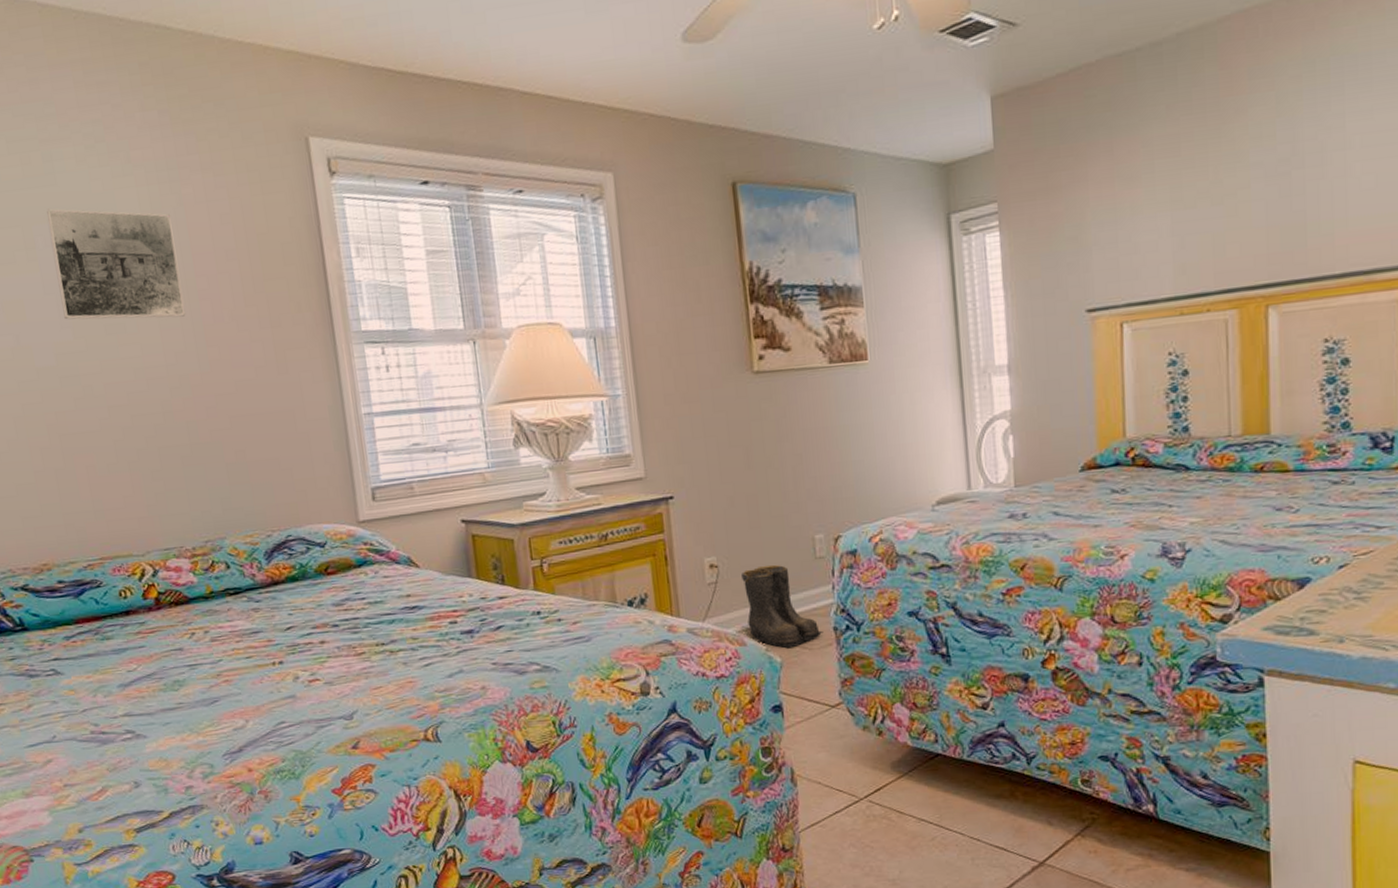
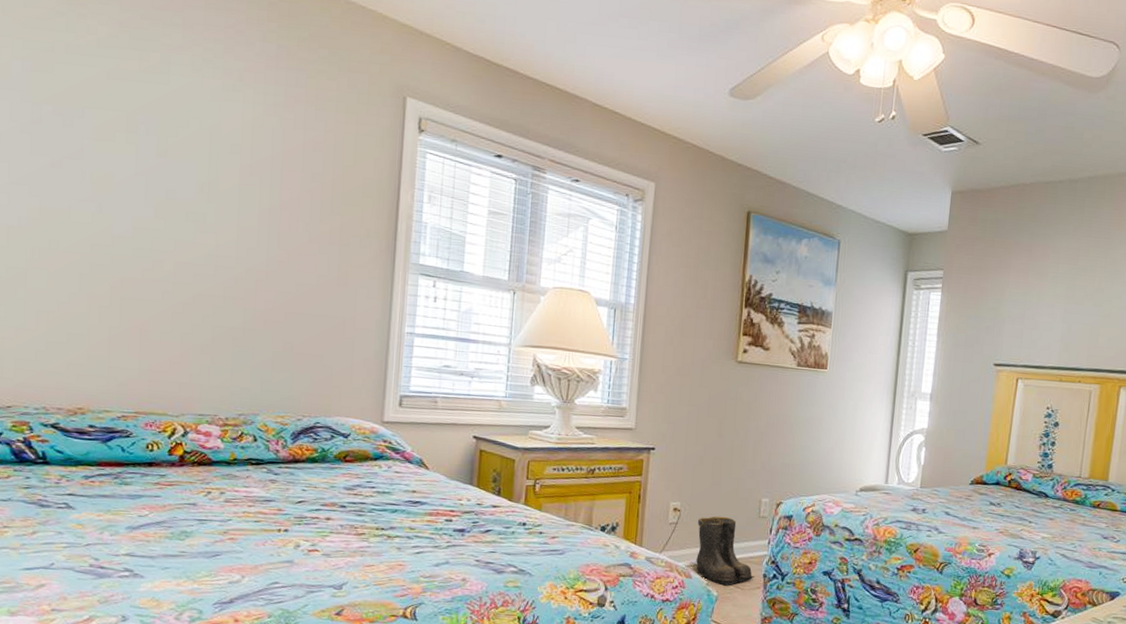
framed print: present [46,208,186,320] -> none [150,102,269,220]

